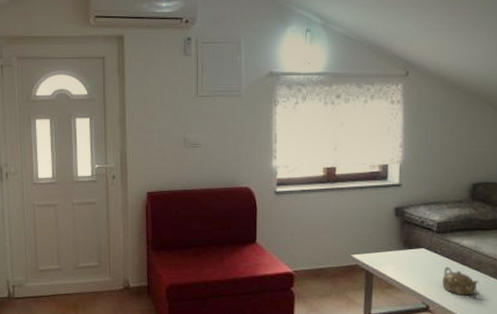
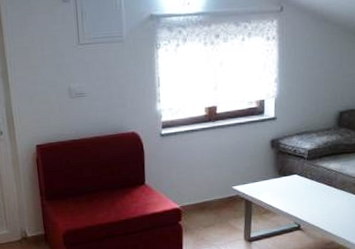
teapot: present [442,266,479,296] -> none [312,189,343,213]

